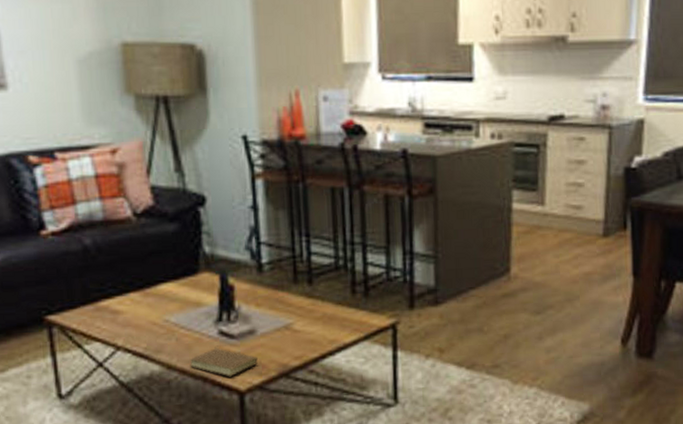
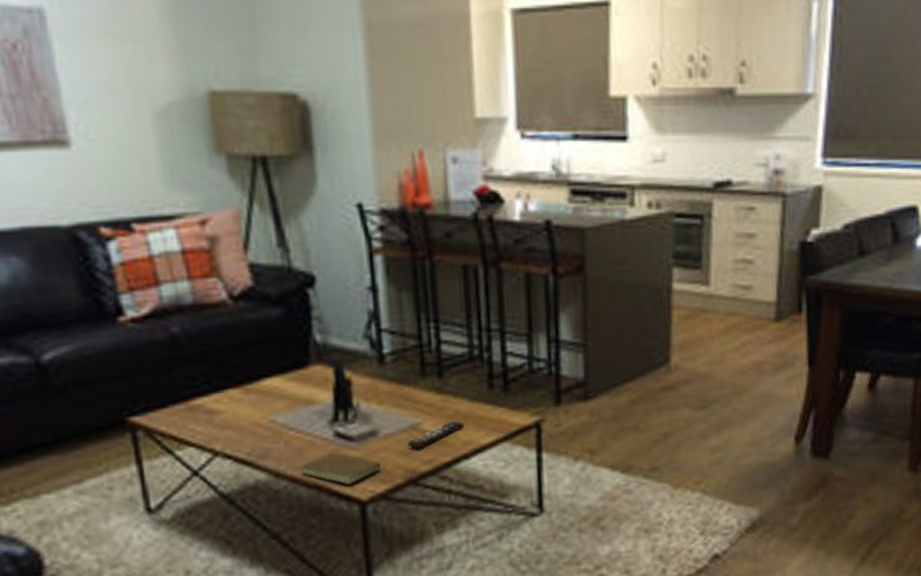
remote control: none [281,322,330,346] -> present [407,420,465,449]

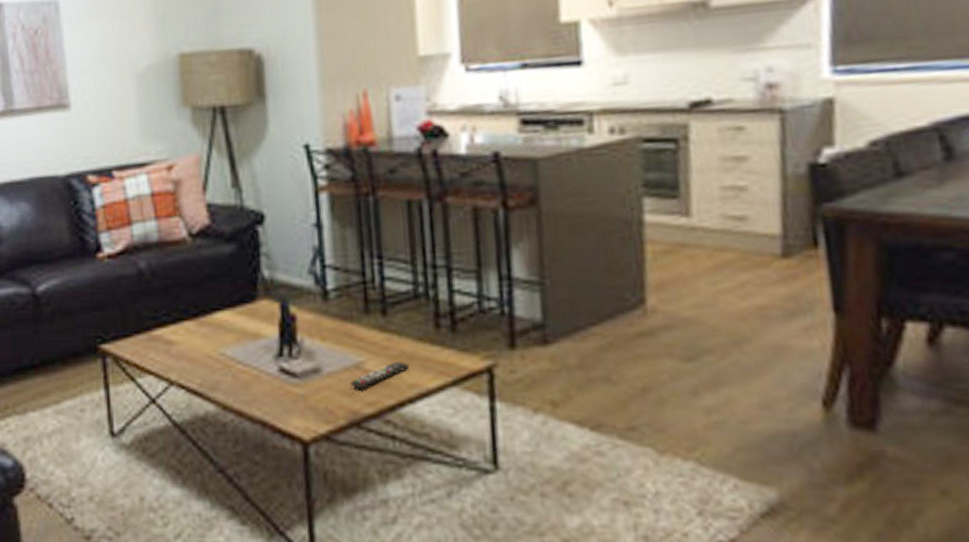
book: present [301,448,381,485] -> none [247,385,324,423]

